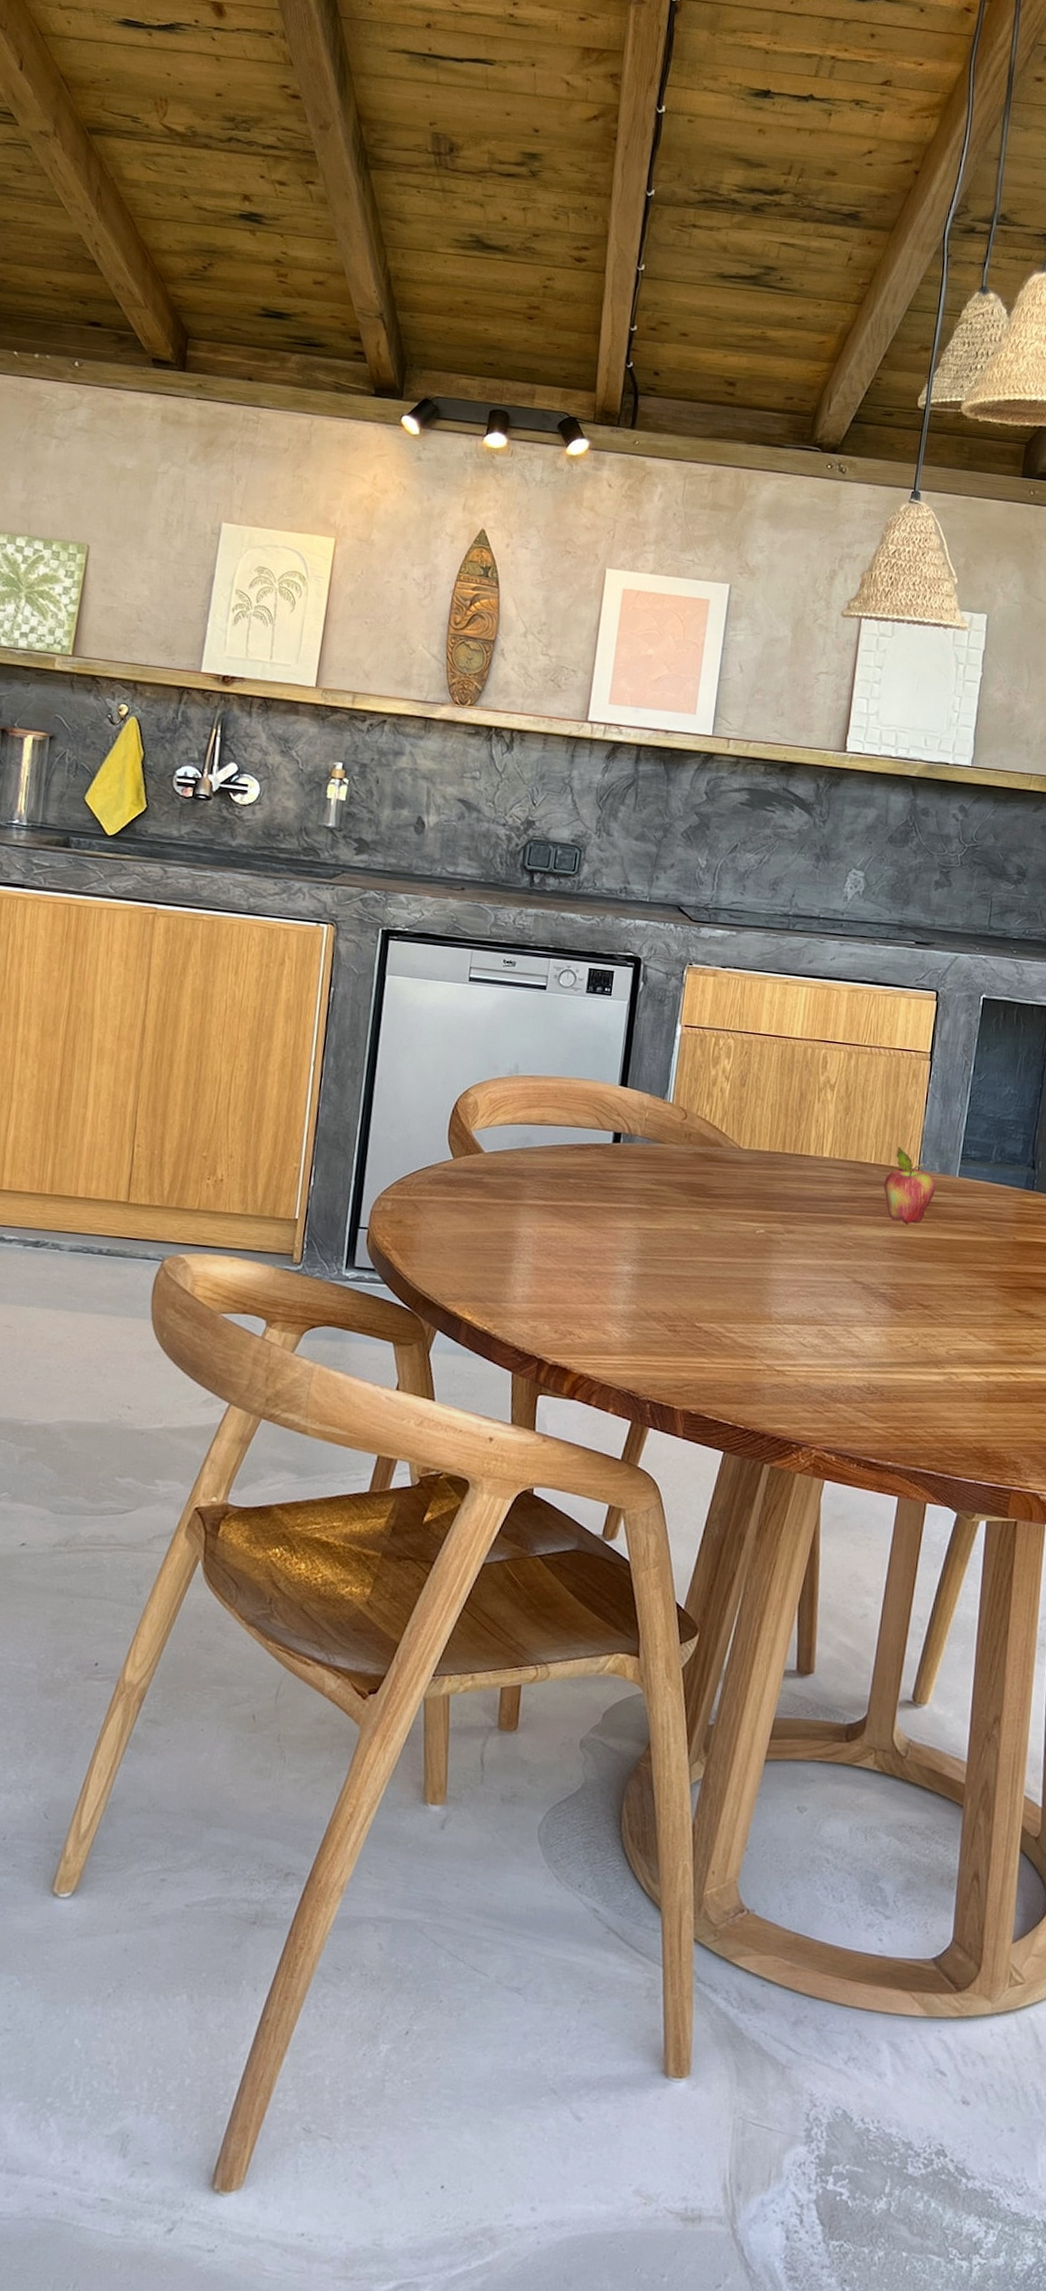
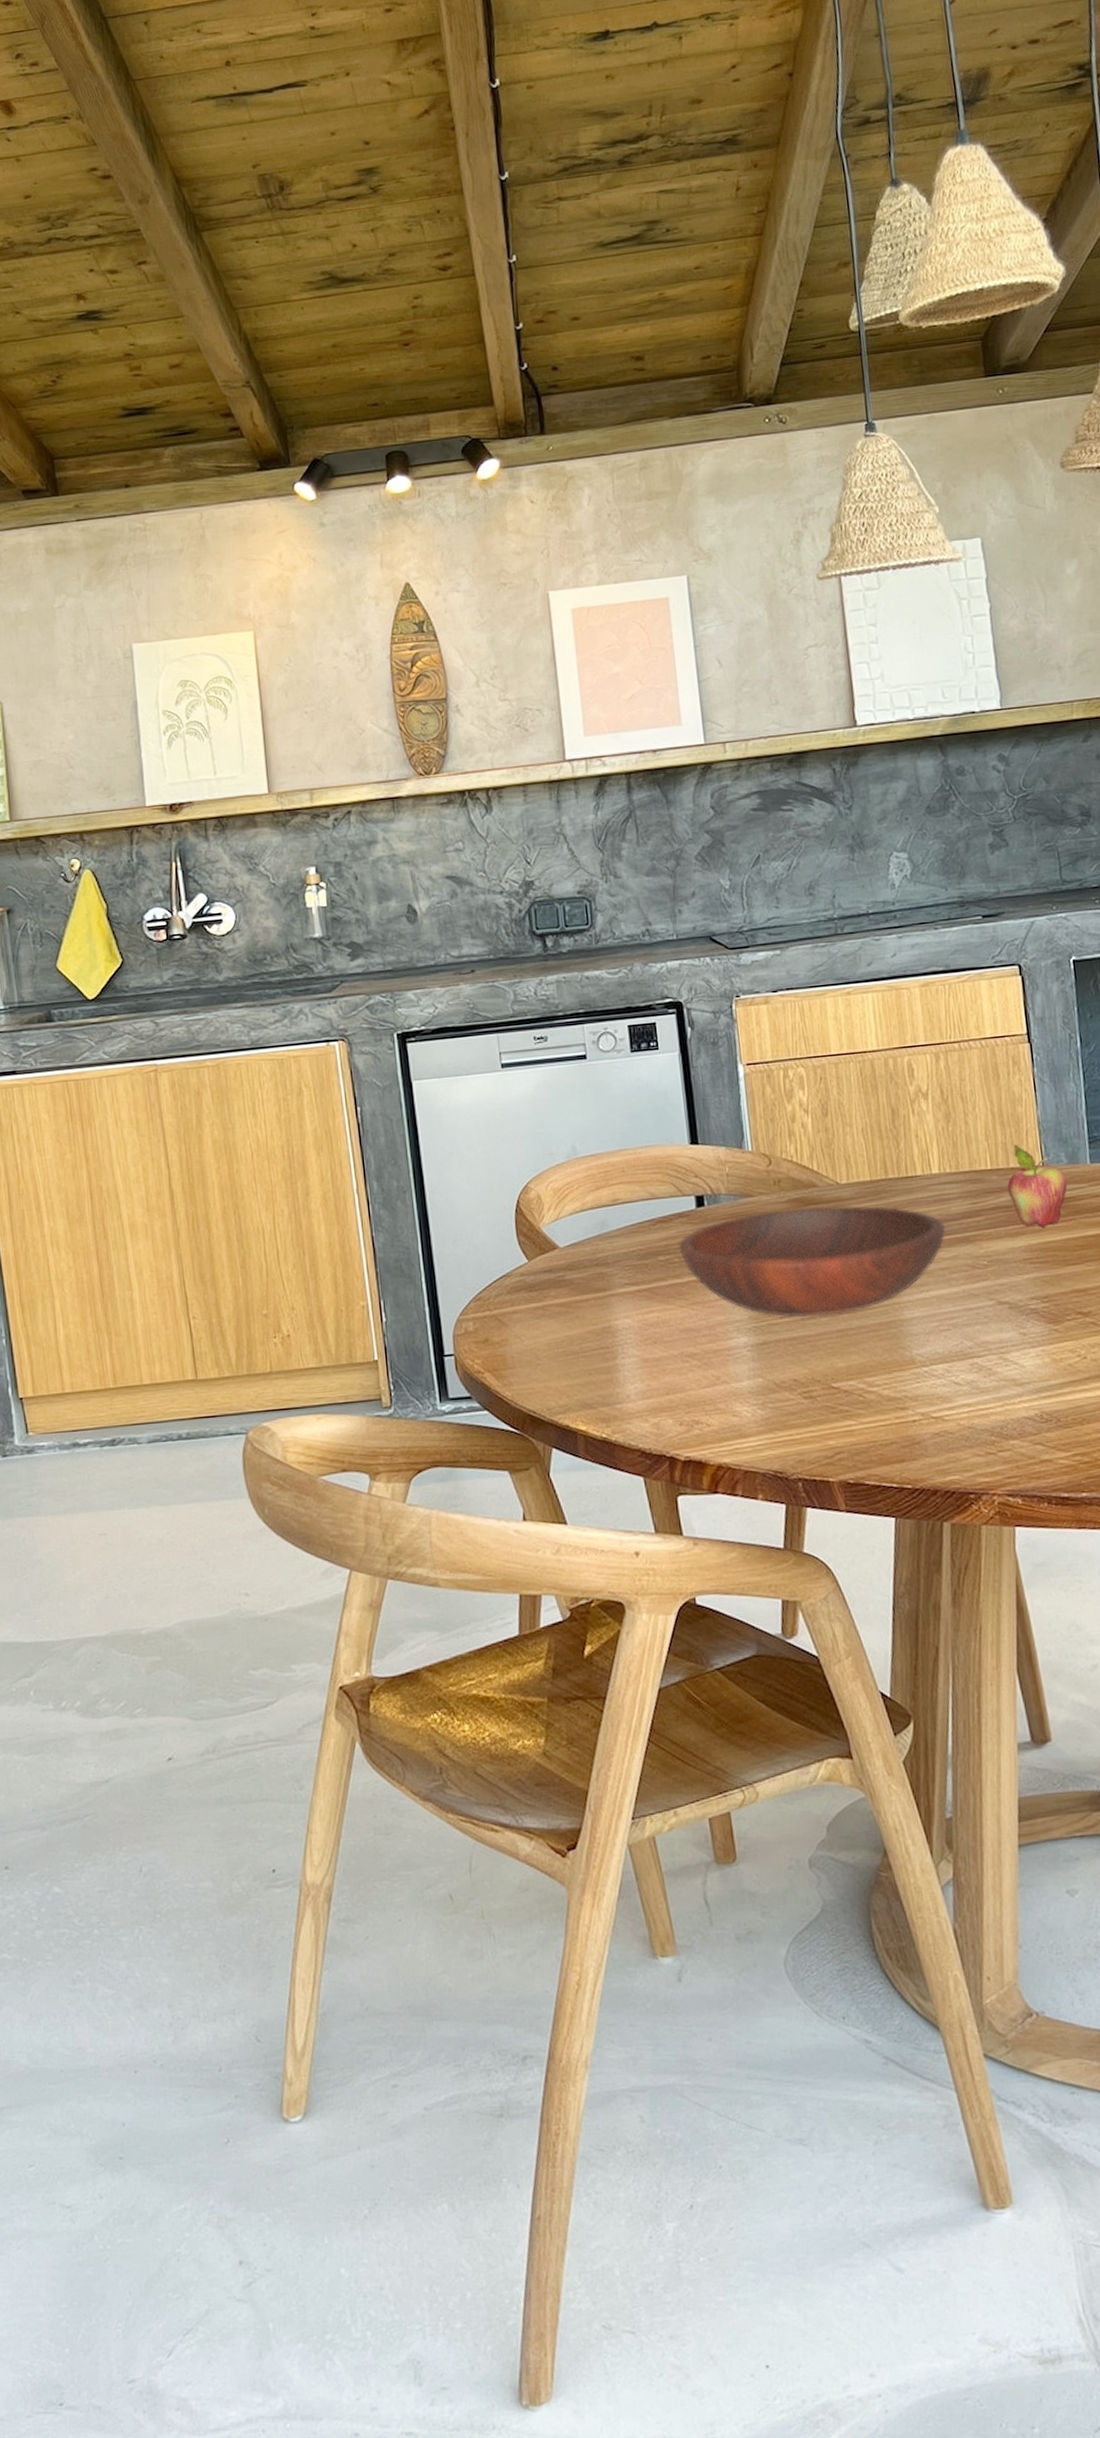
wooden bowl: none [589,1159,823,1263] -> present [679,1205,945,1318]

